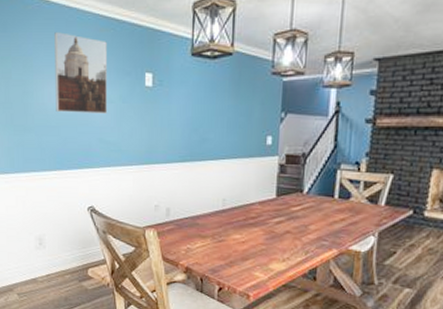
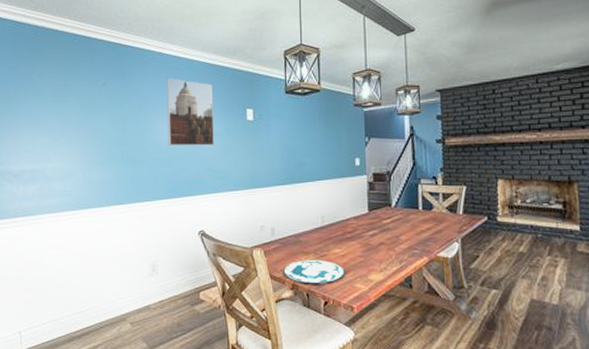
plate: none [177,243,244,269] -> present [283,259,345,284]

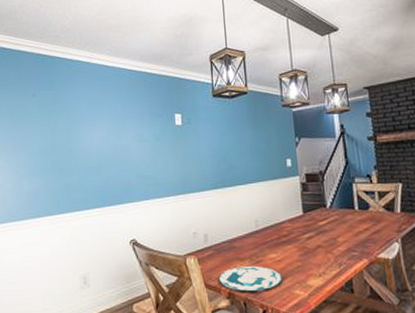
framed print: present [167,78,215,146] -> none [95,86,144,154]

